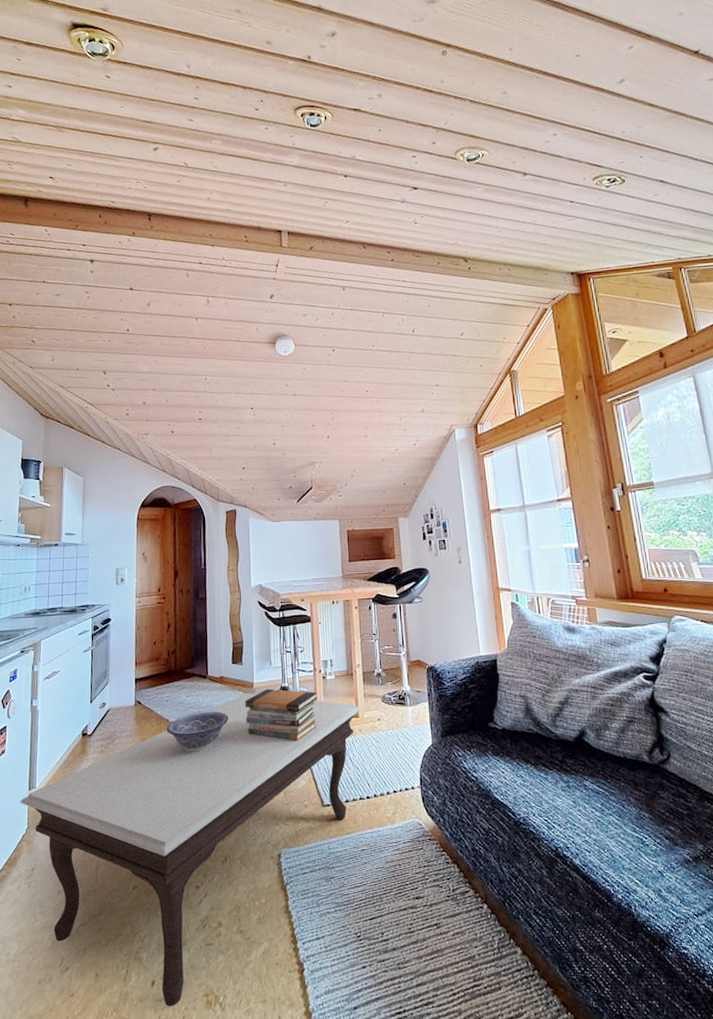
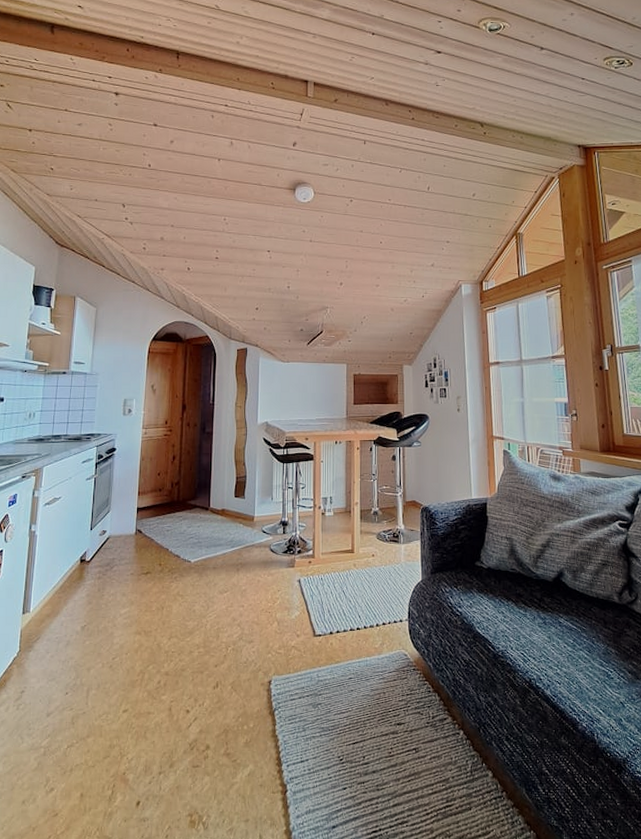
coffee table: present [20,692,361,1007] -> none [13,525,357,827]
decorative bowl: present [166,711,229,752] -> none [165,542,228,581]
book stack: present [245,688,317,742] -> none [244,522,315,574]

